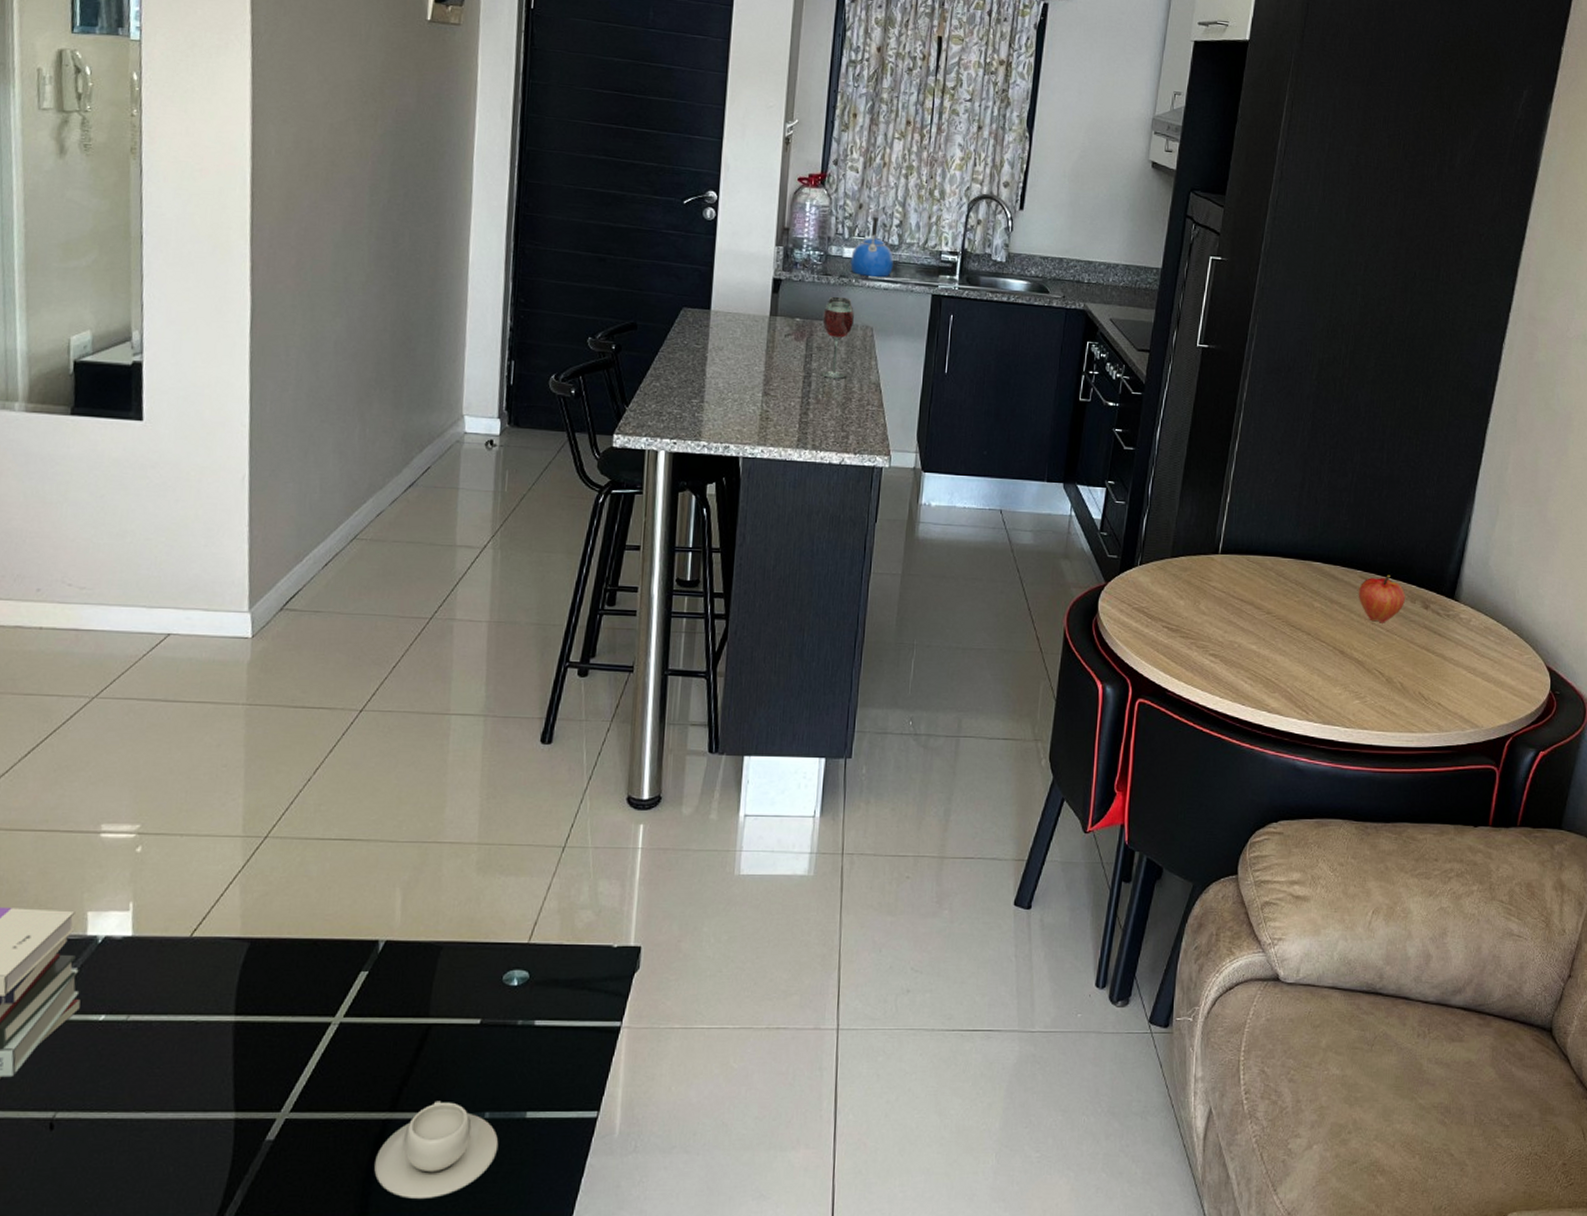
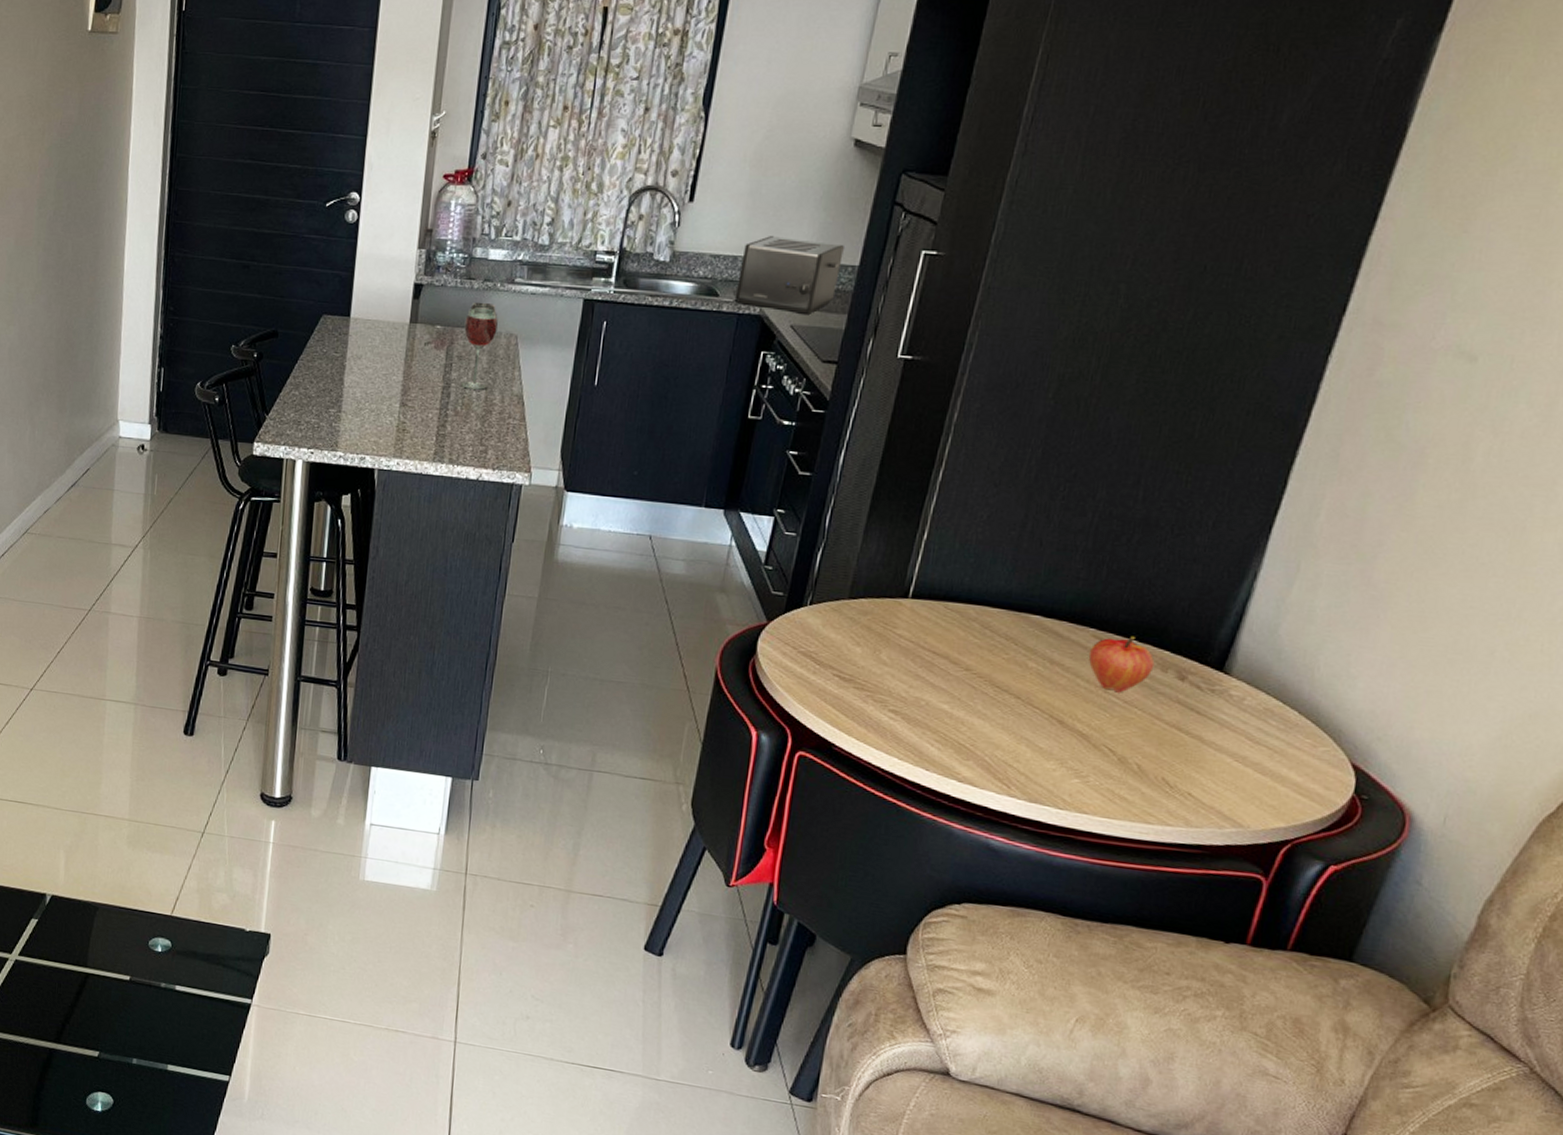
teacup: present [373,1101,499,1200] -> none [42,1040,144,1124]
kettle: present [850,217,894,278] -> none [495,215,543,282]
toaster: none [1062,241,1149,309] -> present [734,236,844,314]

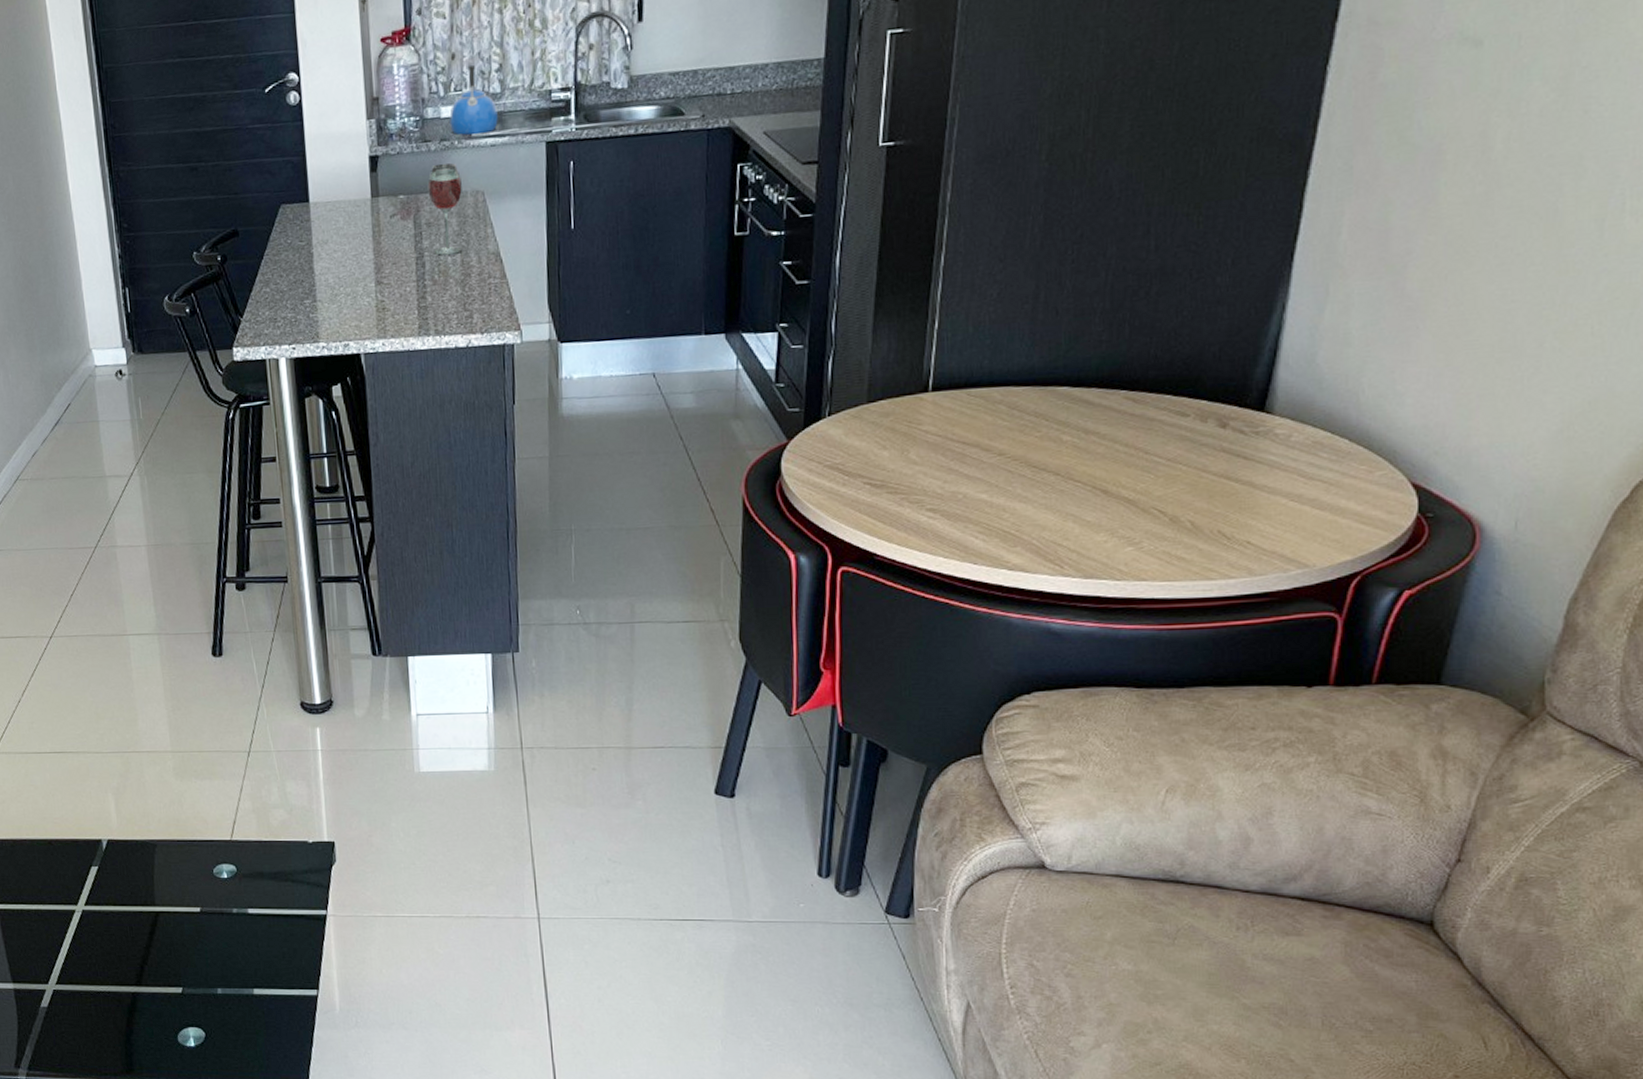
kettle: none [495,215,543,282] -> present [449,65,498,136]
toaster: present [734,236,844,314] -> none [701,39,806,120]
fruit: present [1088,636,1155,693] -> none [1123,391,1193,452]

